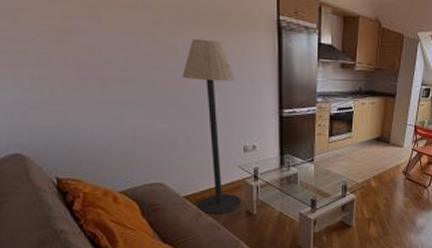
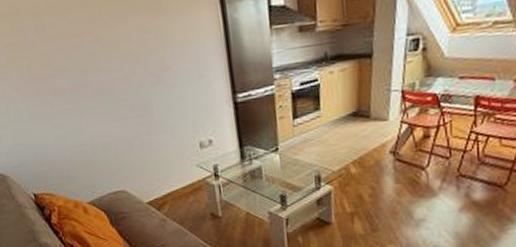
floor lamp: present [181,38,241,215] -> none [127,27,204,220]

